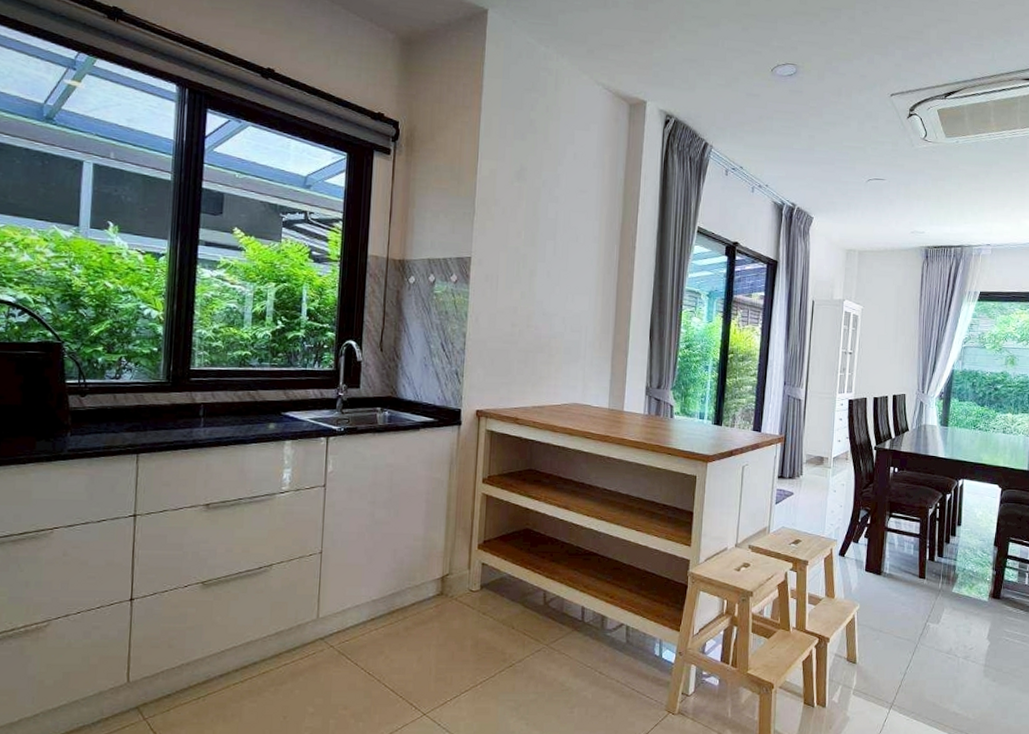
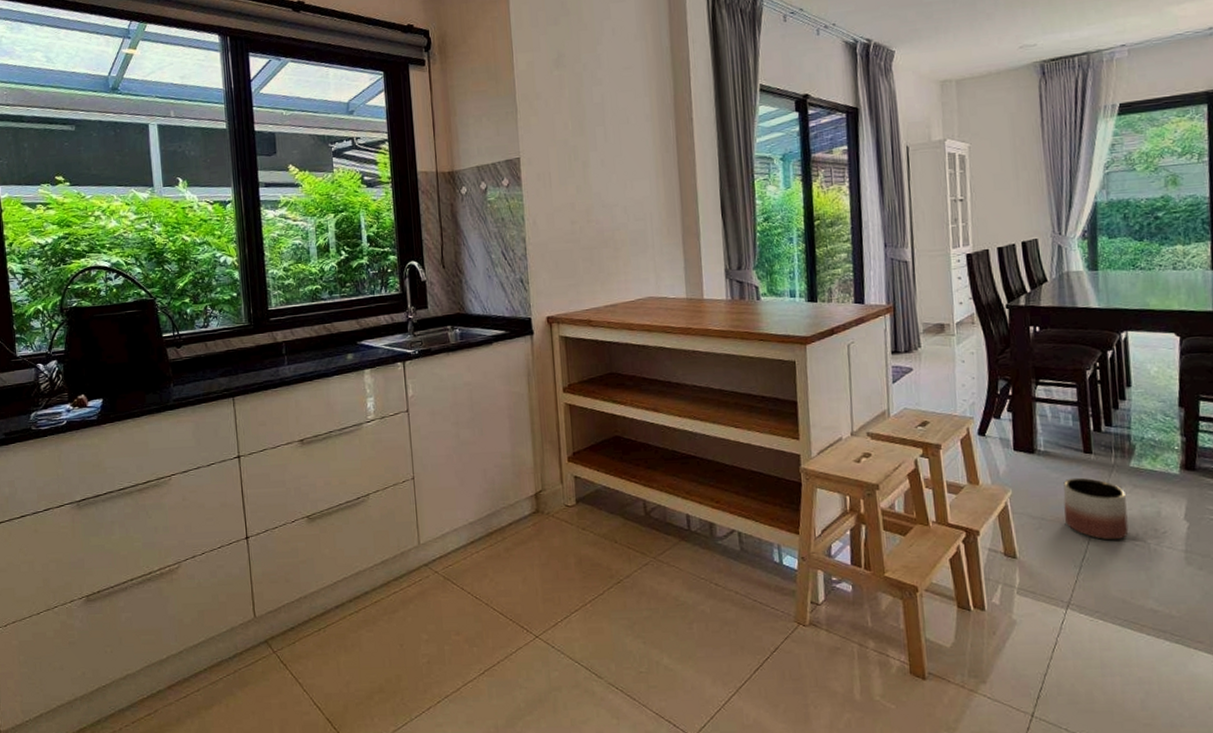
planter: none [898,598,946,653] -> present [1063,477,1129,541]

